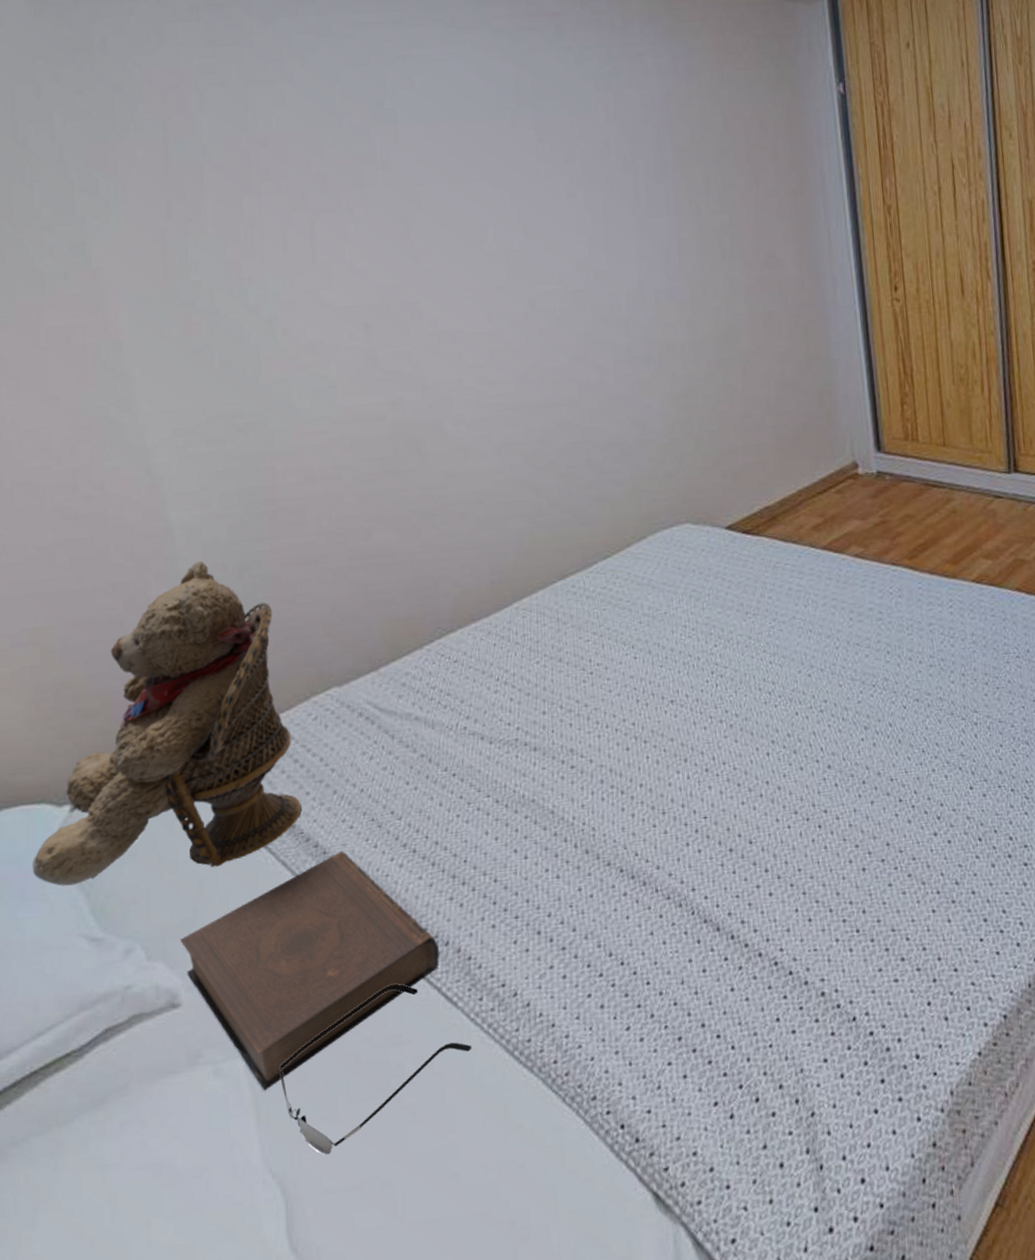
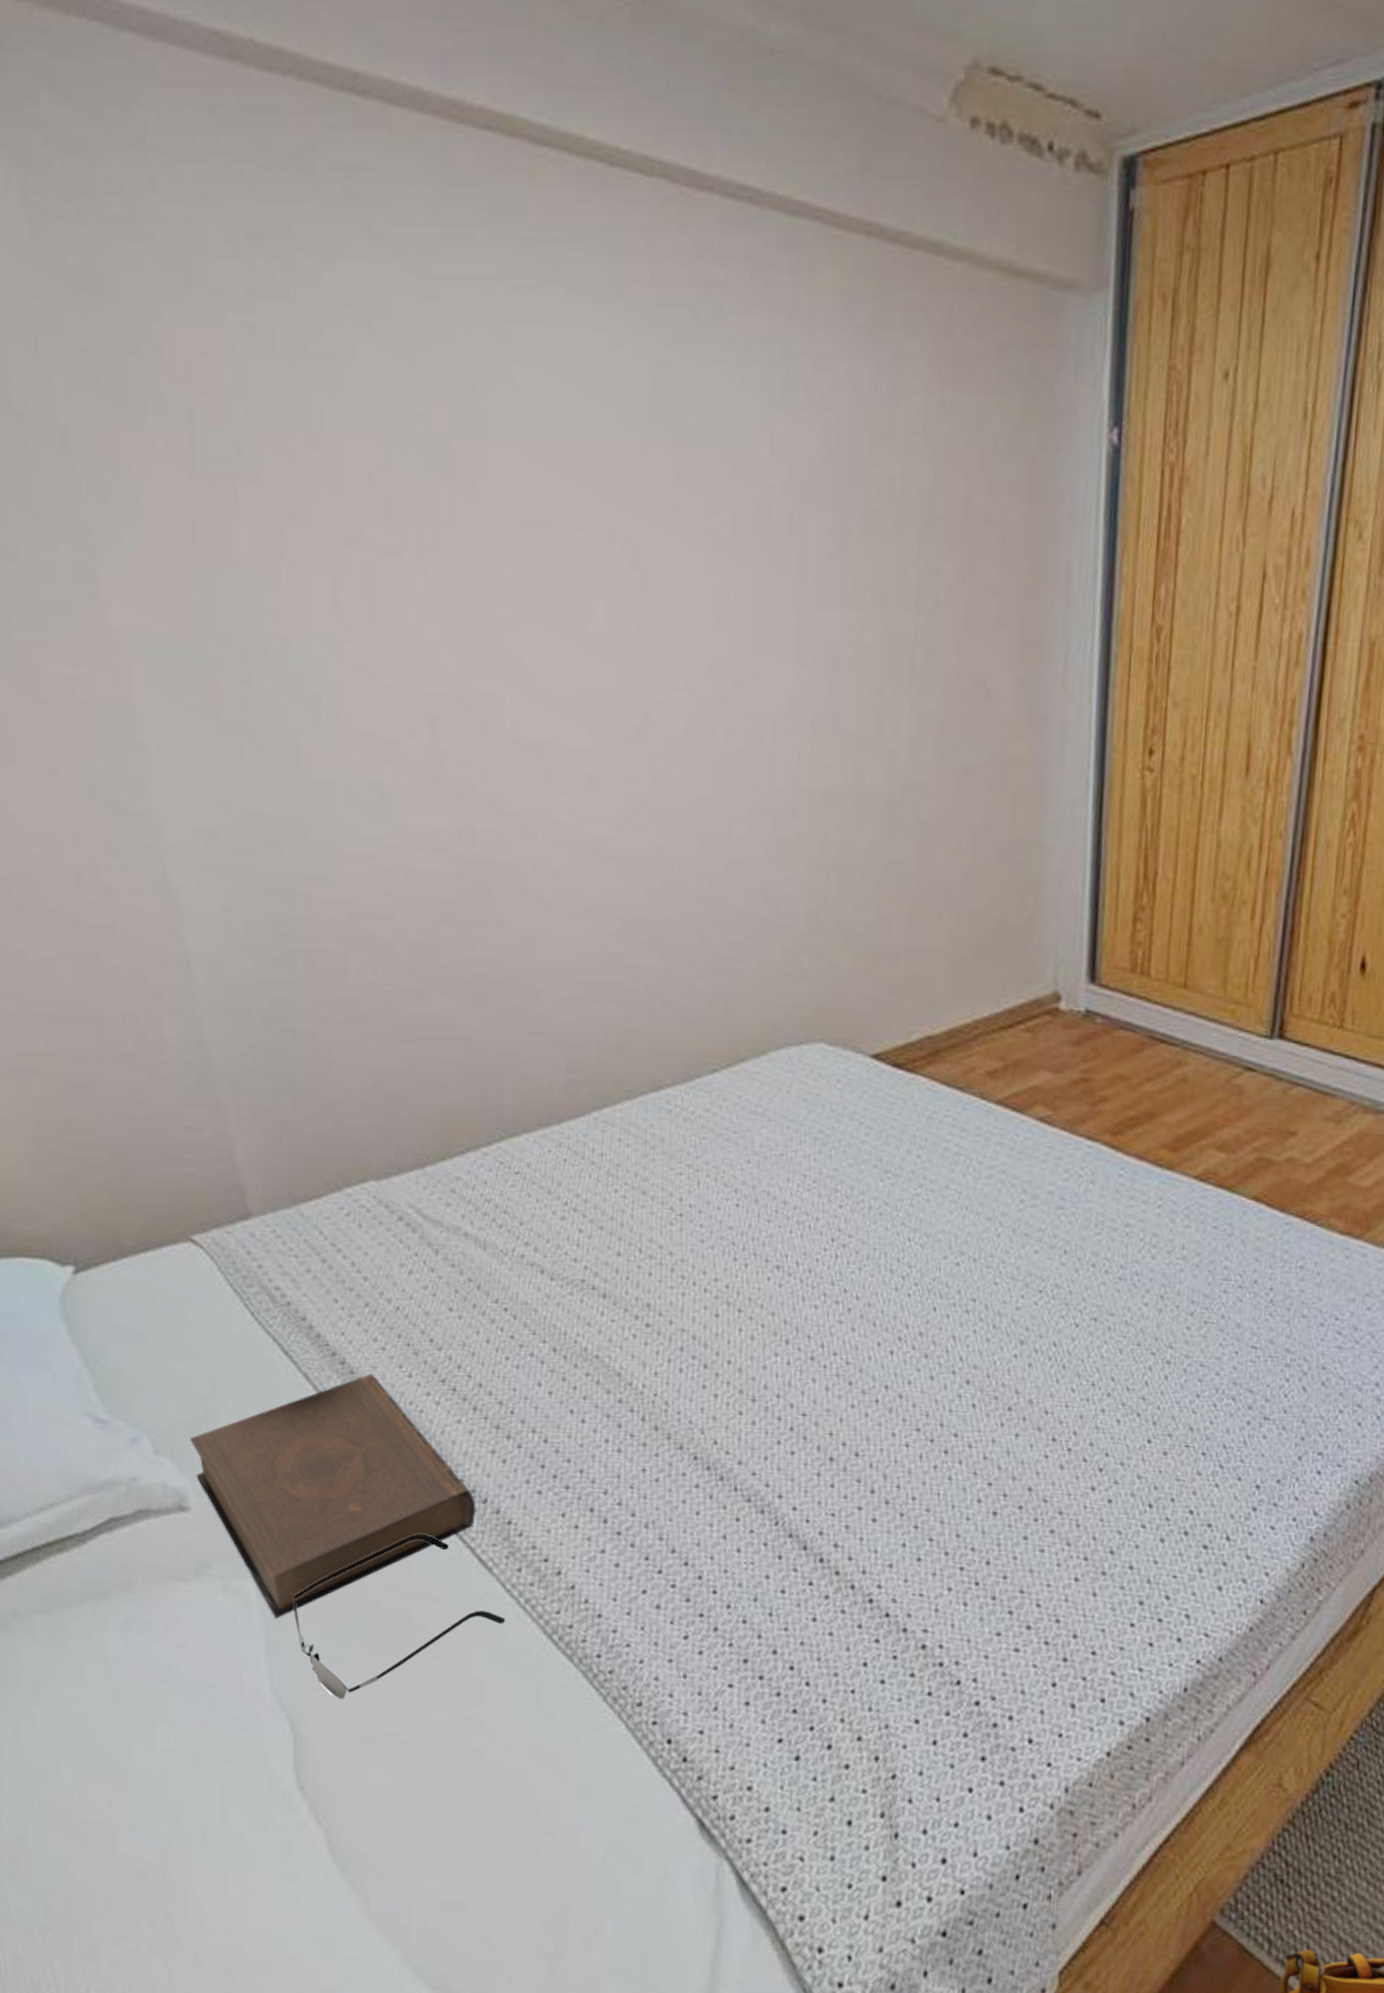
teddy bear: present [31,560,302,886] -> none [32,1000,328,1366]

